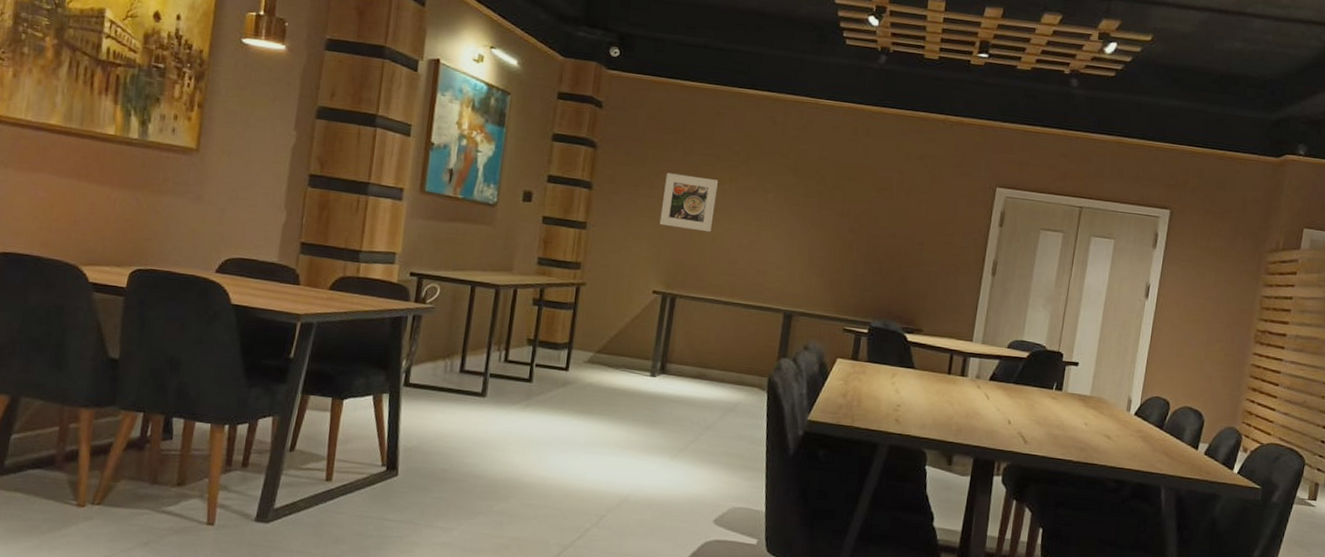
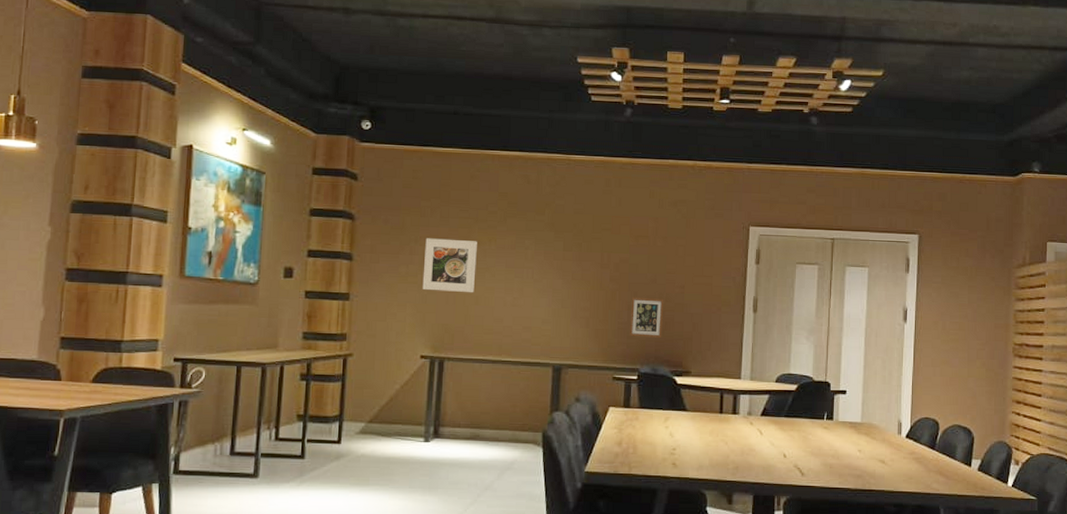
picture frame: none [863,249,902,293] -> present [629,297,664,338]

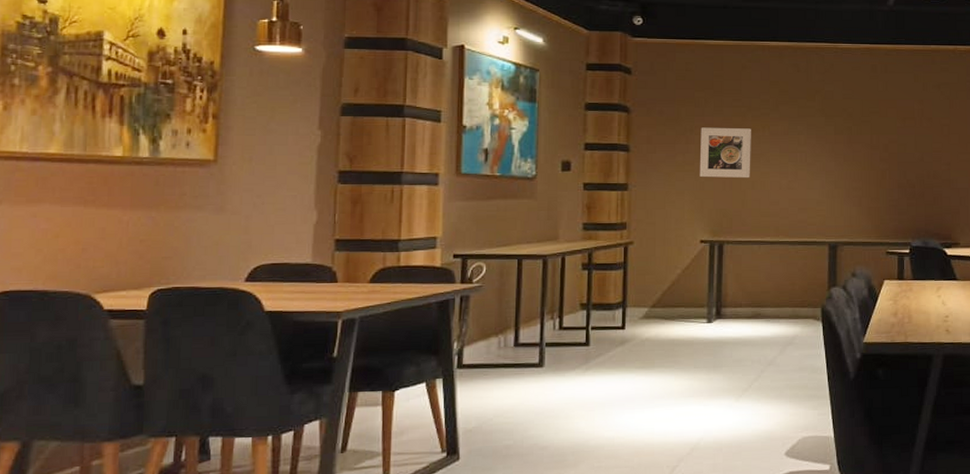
picture frame: present [629,297,664,338] -> none [900,175,932,213]

